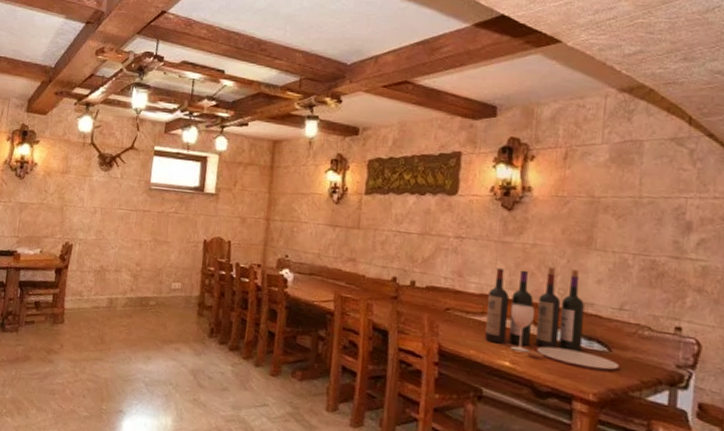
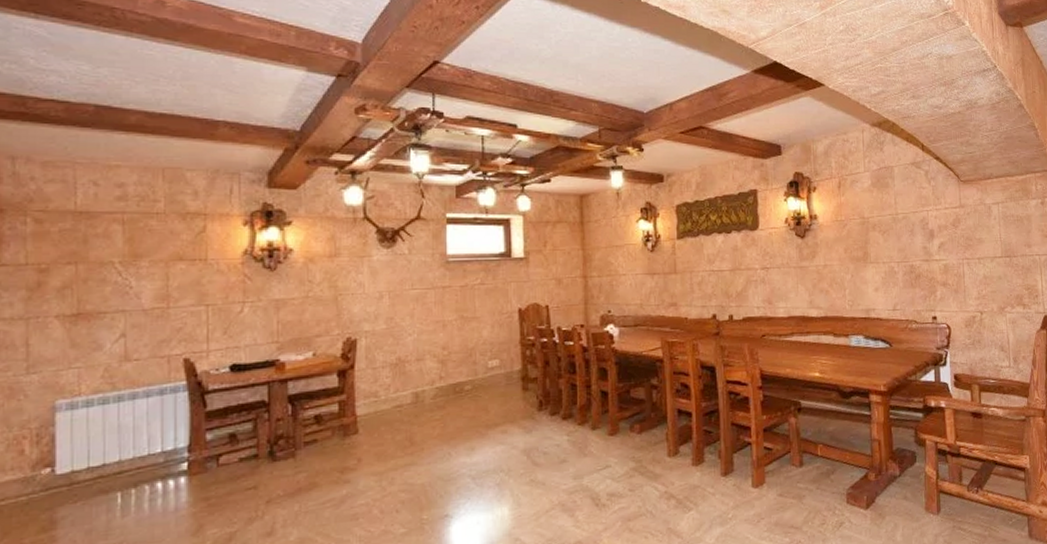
wine bottle: present [485,267,619,370] -> none [794,282,899,365]

